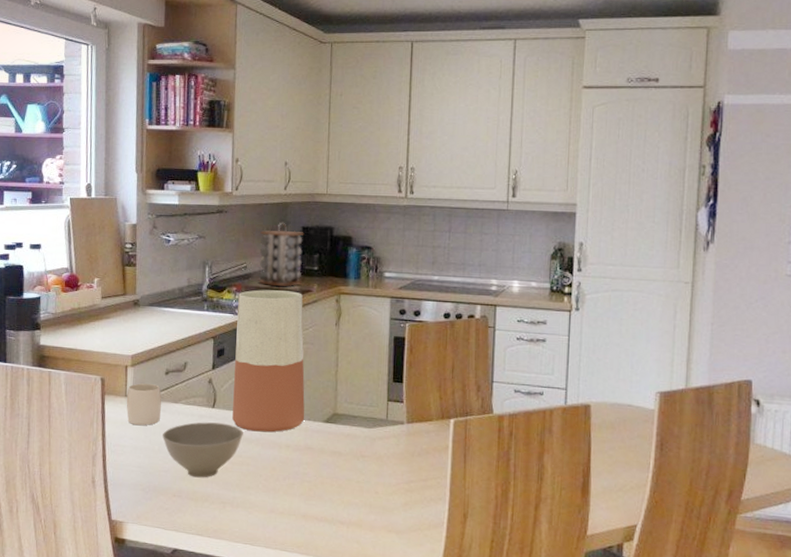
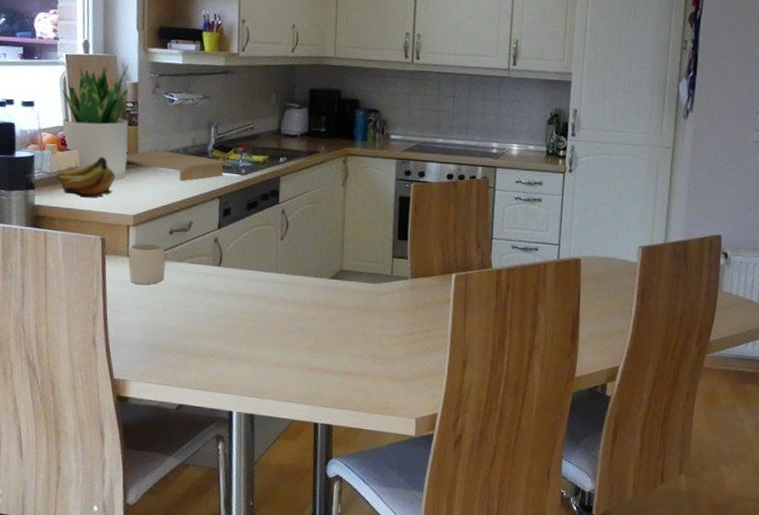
fruit: none [59,297,114,338] -> present [55,156,115,198]
planter: none [66,204,128,321] -> present [61,61,129,181]
cutting board: none [124,289,227,321] -> present [125,148,233,181]
bowl: present [162,422,243,478] -> none [167,280,250,335]
vase: present [232,289,305,433] -> none [239,150,312,289]
spice rack: present [259,223,304,287] -> none [266,85,312,148]

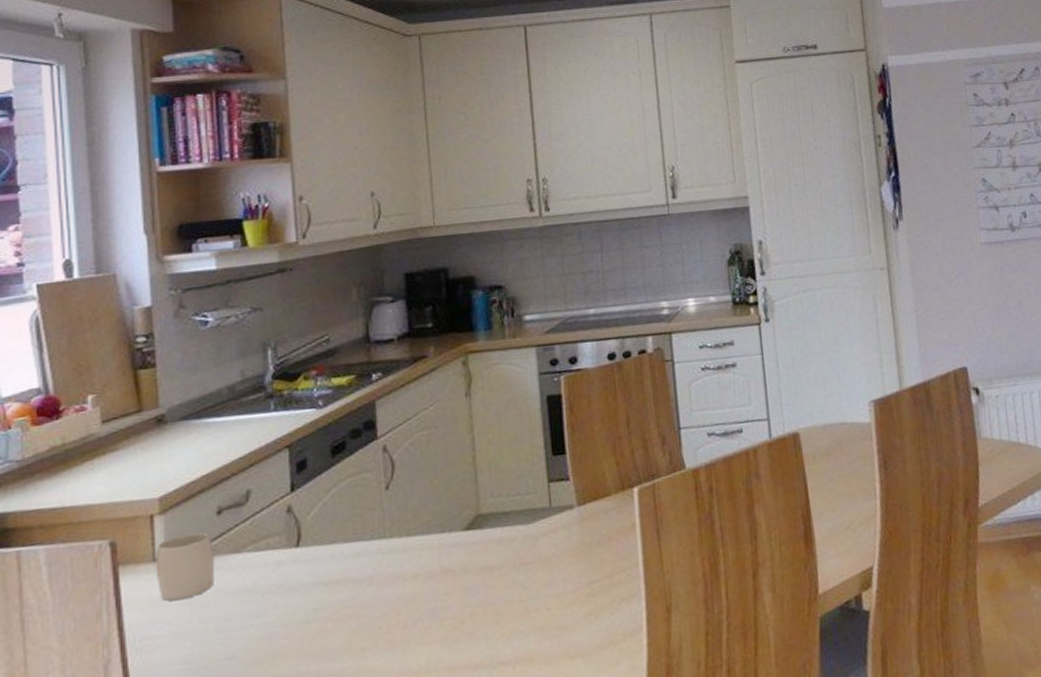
fruit: present [55,156,115,198] -> none [29,421,125,488]
planter: present [61,61,129,181] -> none [33,282,143,455]
cutting board: present [125,148,233,181] -> none [139,392,304,434]

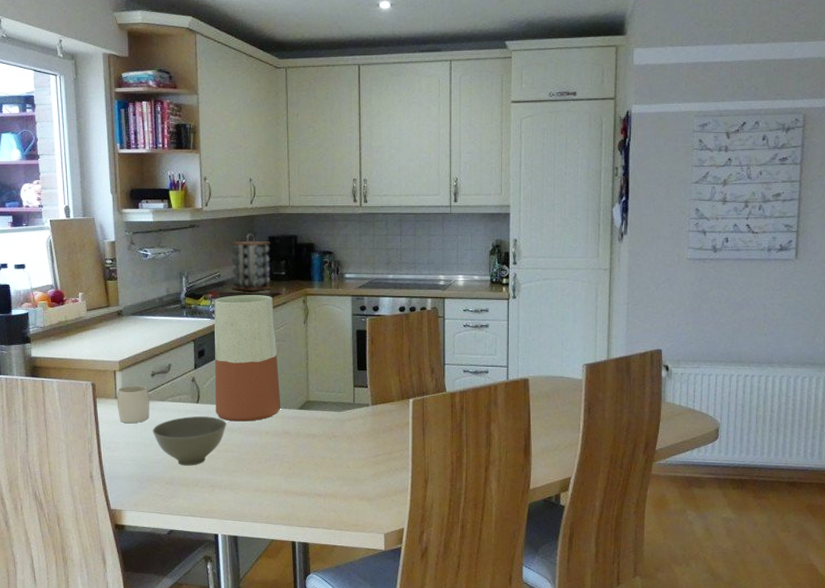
bowl: none [220,564,347,656] -> present [153,416,226,466]
vase: none [321,361,436,568] -> present [214,295,281,422]
spice rack: none [345,272,412,360] -> present [231,234,272,292]

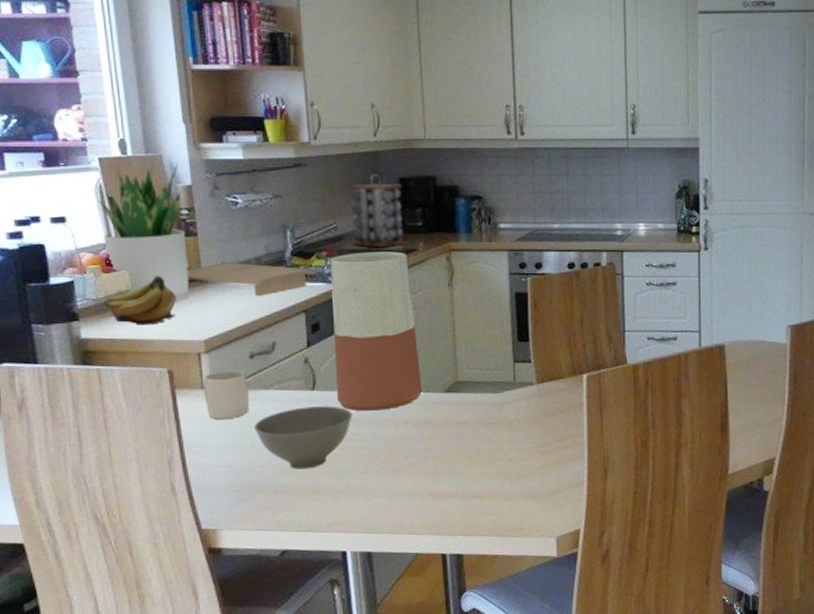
fruit: none [47,310,100,348] -> present [102,275,176,325]
planter: none [48,223,110,331] -> present [98,162,189,302]
cutting board: none [108,300,204,327] -> present [186,261,317,296]

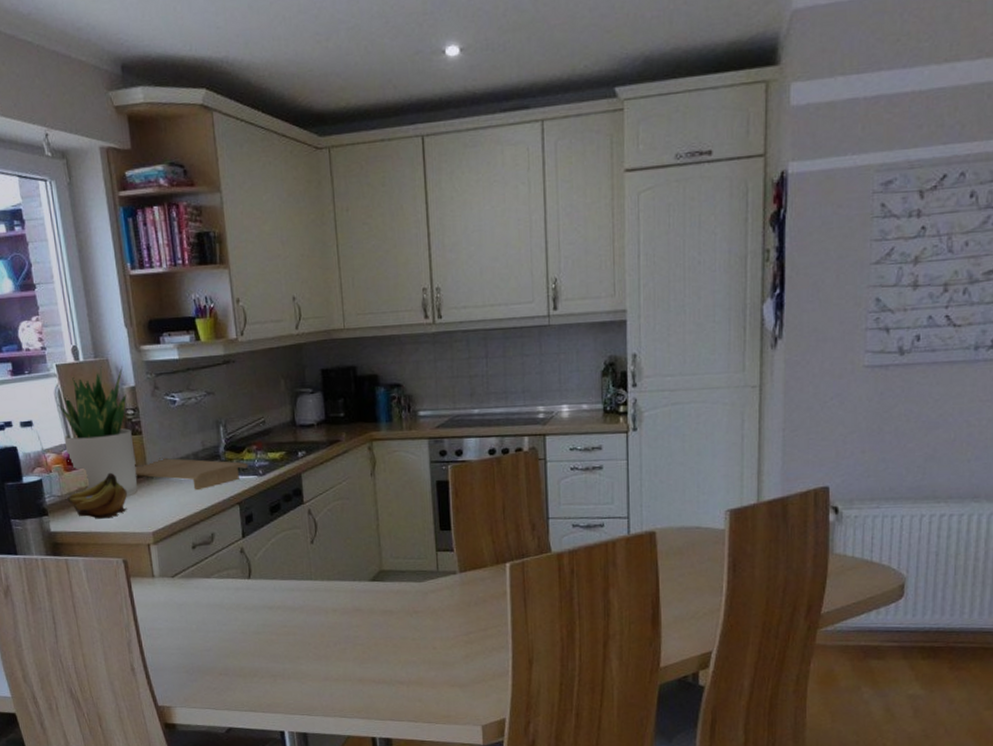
mug: present [203,371,250,420] -> none [153,560,194,606]
bowl: present [254,406,352,470] -> none [199,594,285,653]
vase: present [330,251,423,411] -> none [260,443,349,599]
spice rack: present [349,175,405,248] -> none [275,367,329,440]

